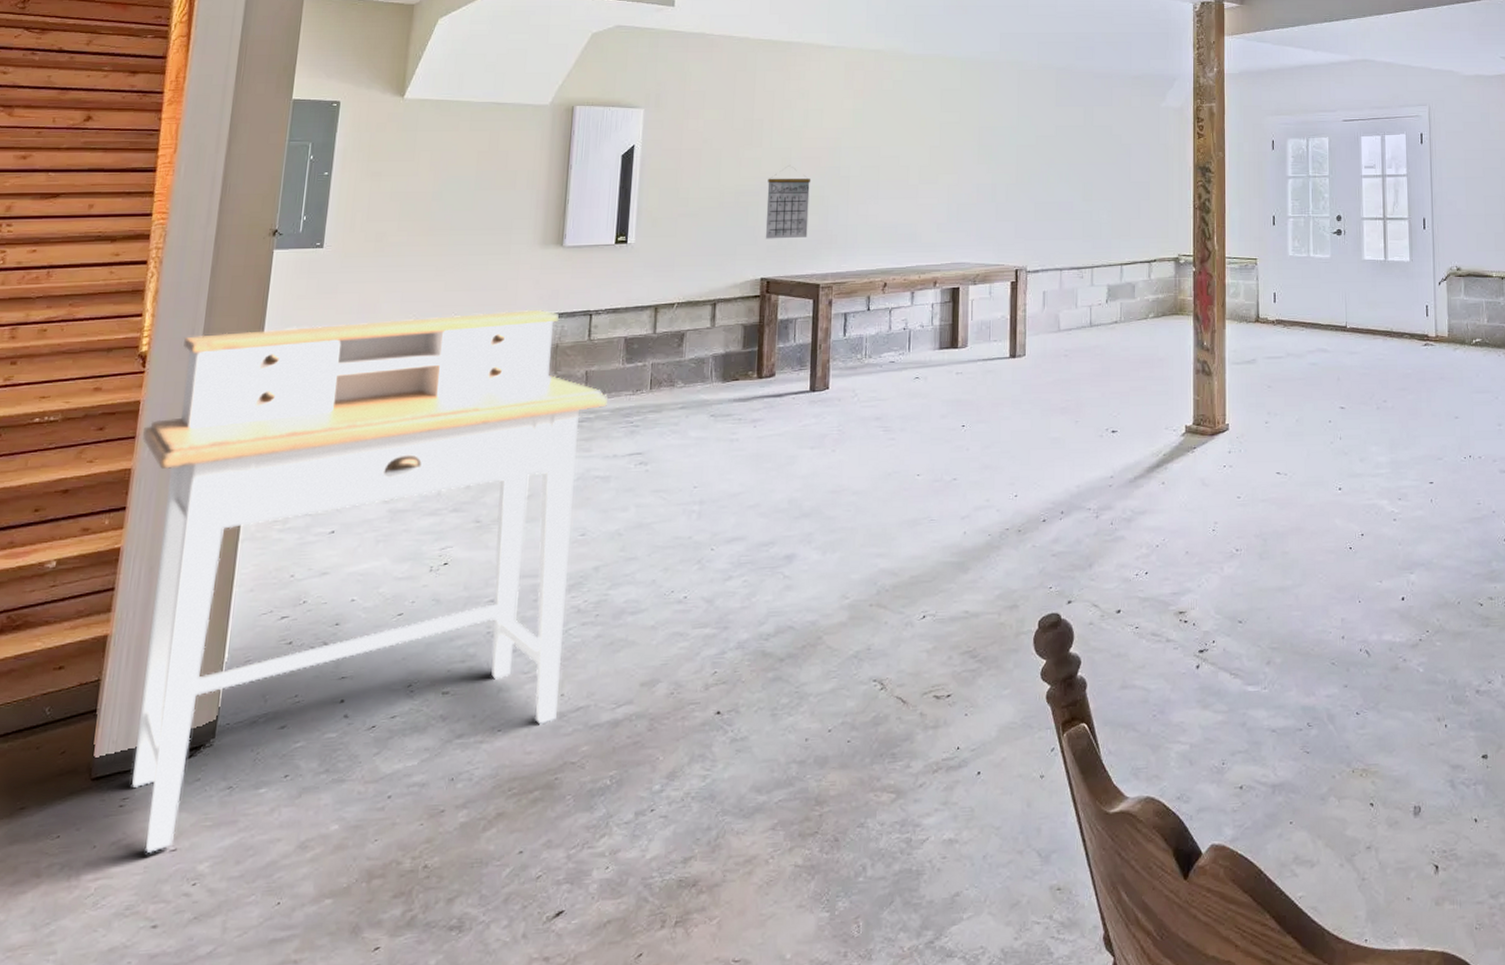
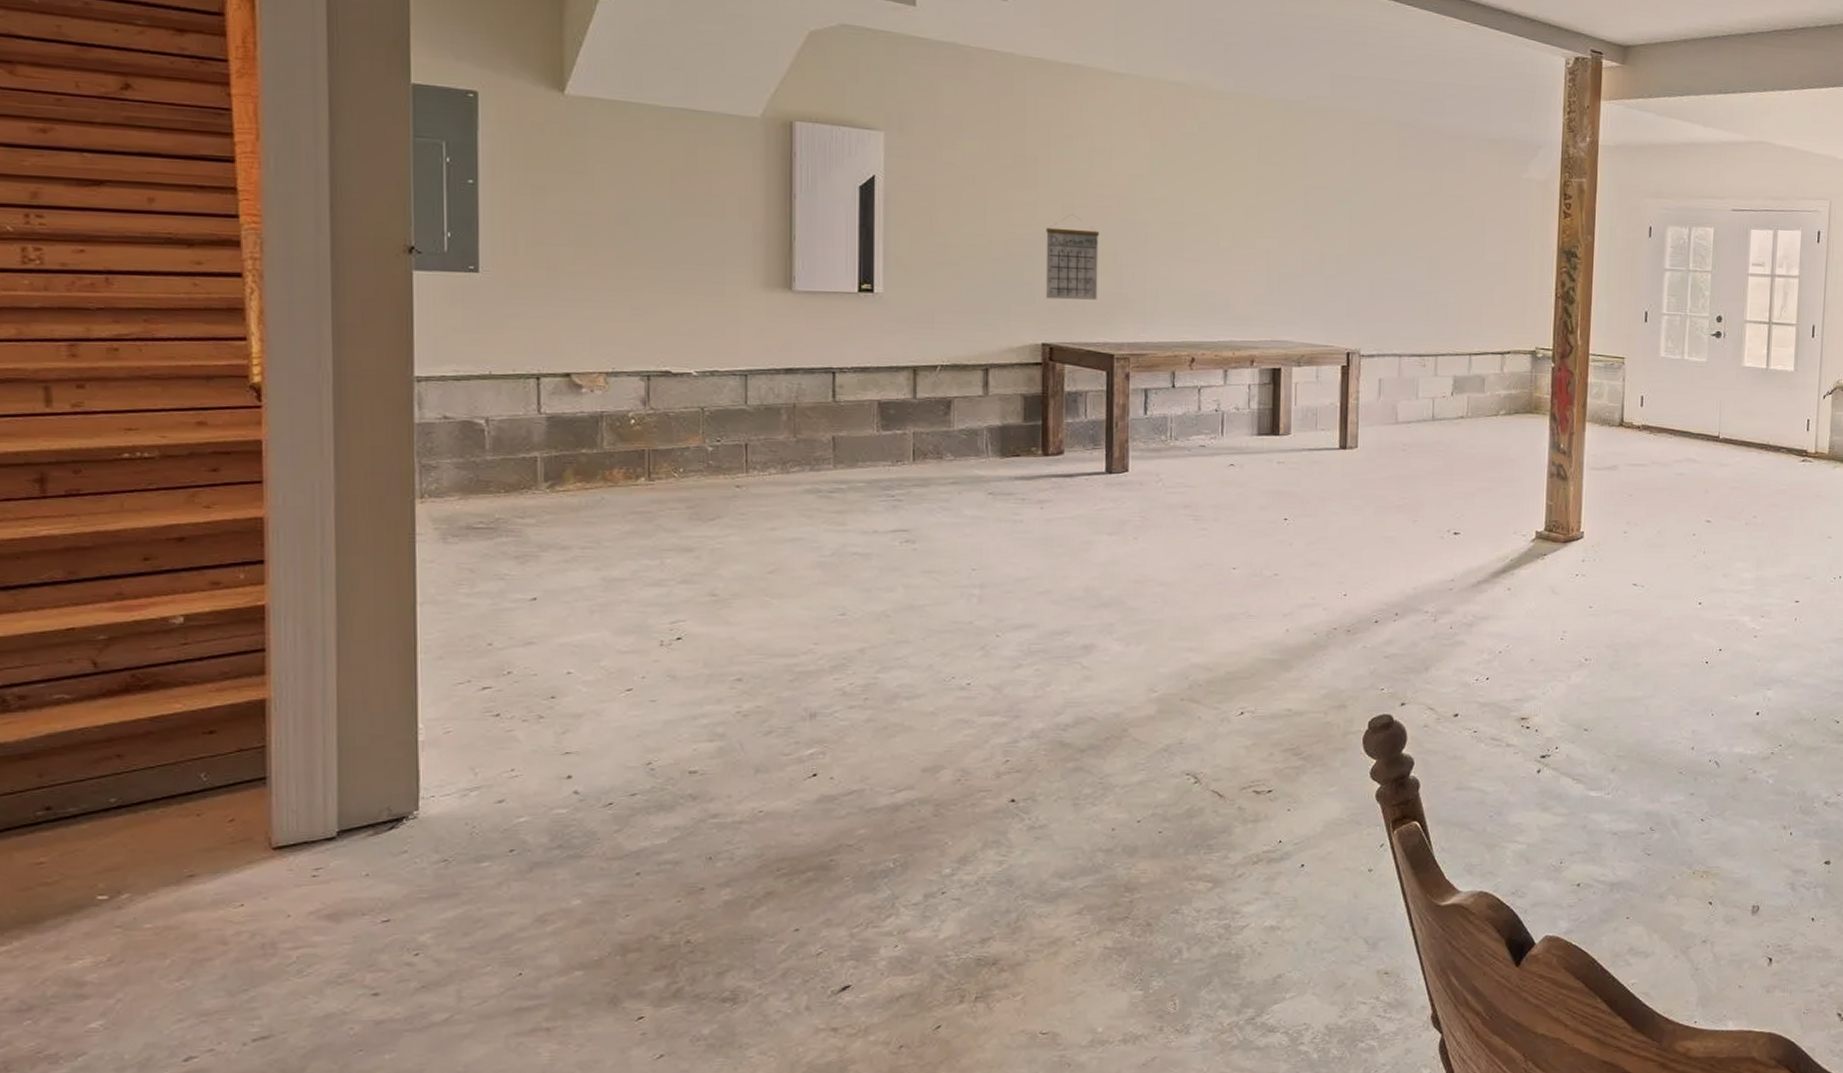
desk: present [131,309,608,853] -> none [272,362,861,923]

